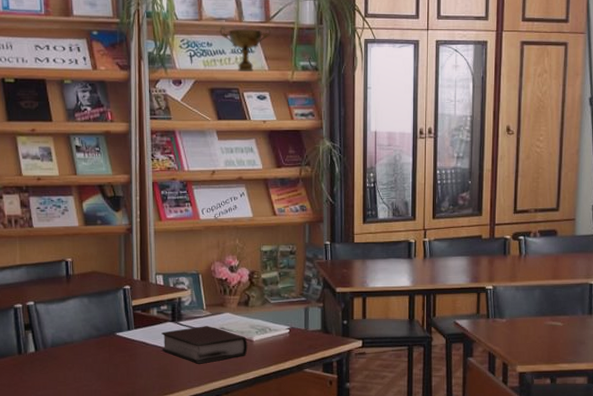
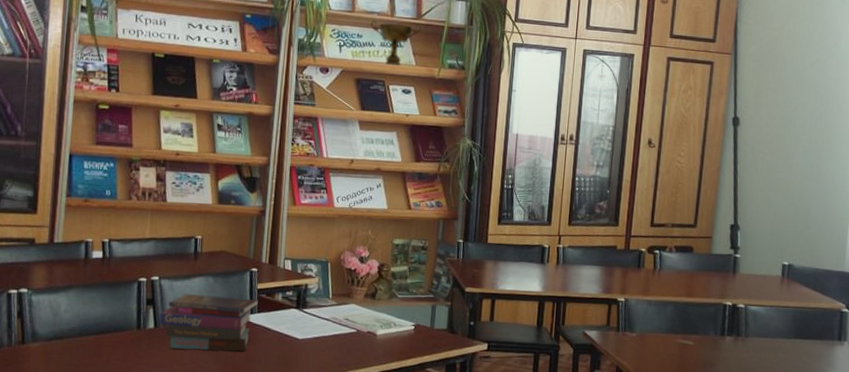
books: none [39,316,134,370] -> present [159,294,258,352]
bible: present [161,326,248,364] -> none [283,315,371,355]

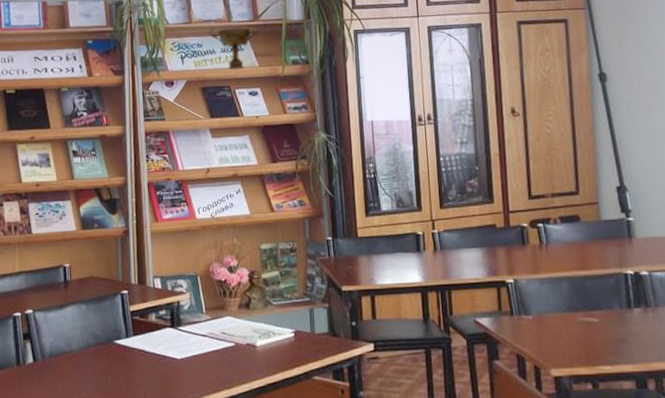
books: present [159,294,258,352] -> none [38,322,132,381]

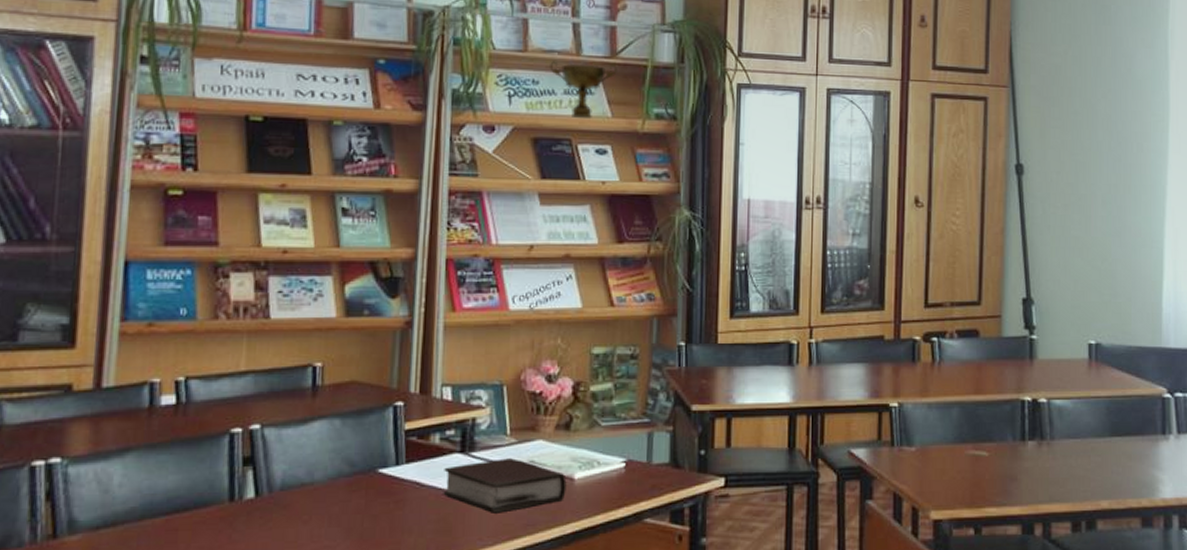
bible: none [160,331,251,373] -> present [443,458,567,513]

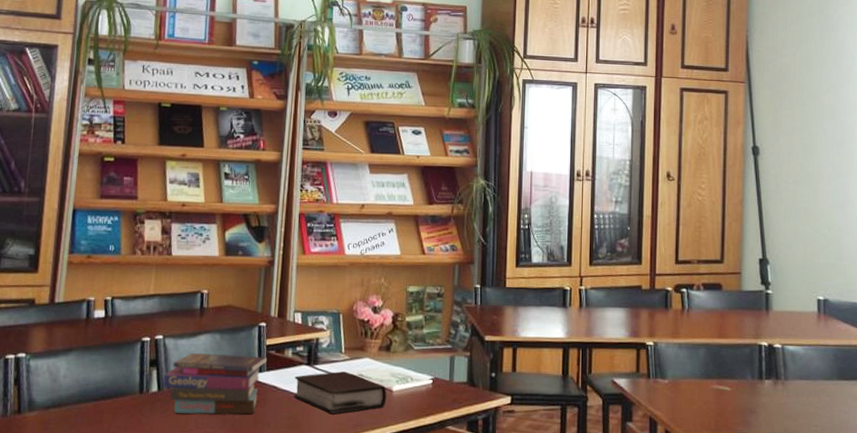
books: none [263,445,406,524] -> present [163,353,267,415]
trophy: present [550,61,617,119] -> none [378,62,430,107]

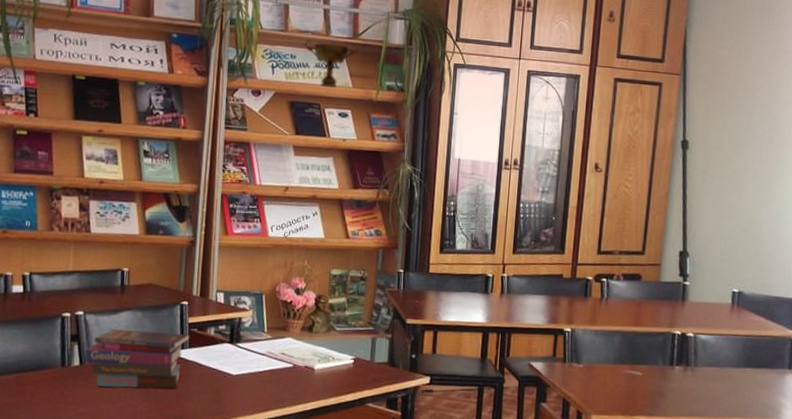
bible: present [293,371,387,415] -> none [216,350,309,391]
trophy: none [378,62,430,107] -> present [305,40,358,88]

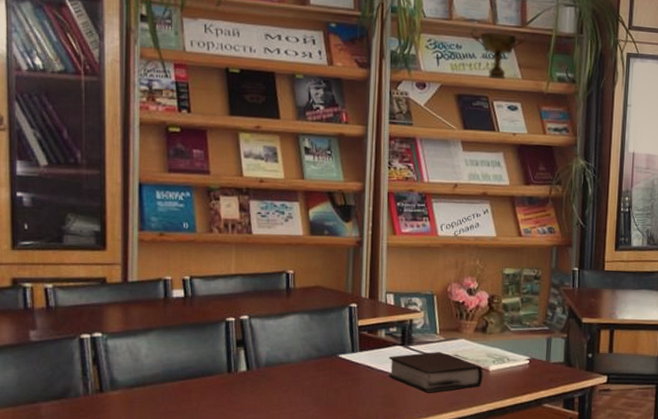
books: present [85,329,189,389] -> none [252,333,359,393]
bible: none [216,350,309,391] -> present [388,352,483,393]

